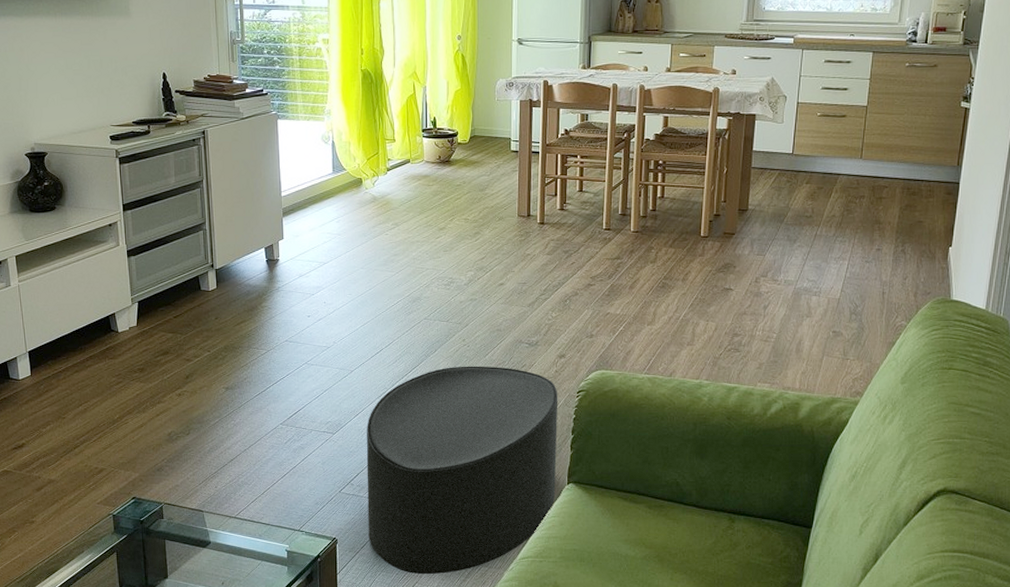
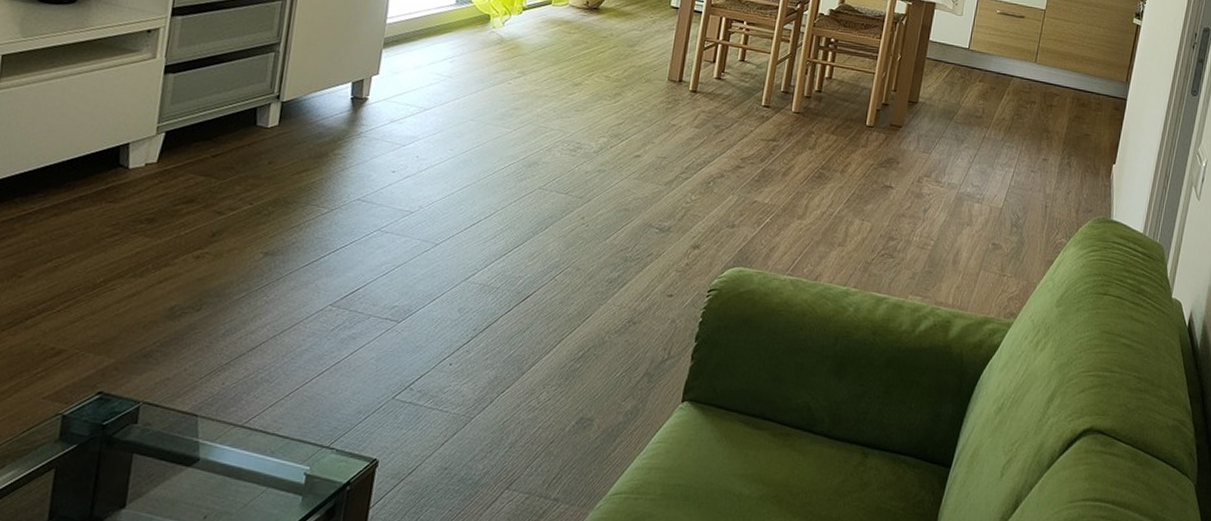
ottoman: present [366,366,558,575] -> none [420,249,686,513]

